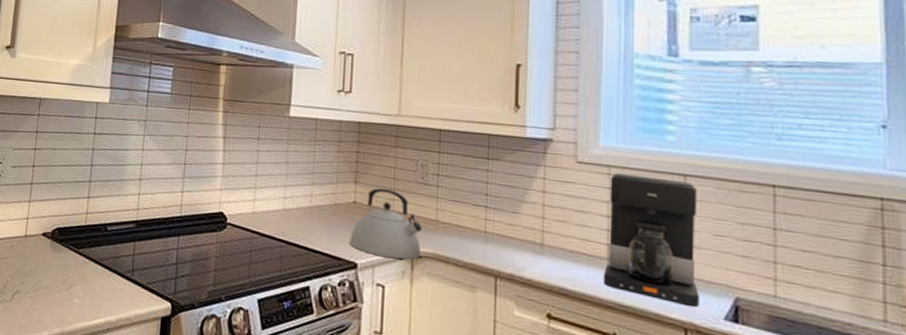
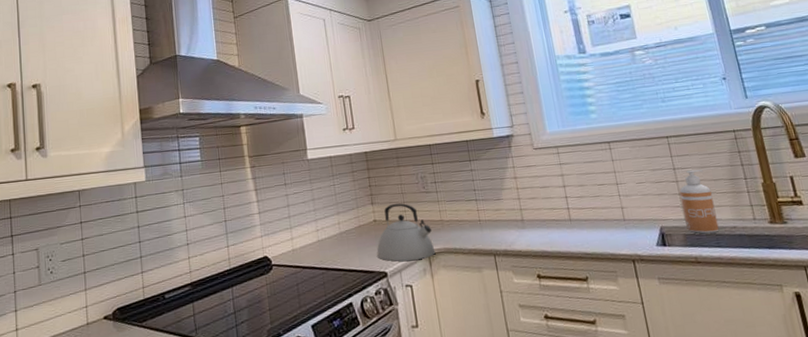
coffee maker: present [603,173,699,308] -> none [559,147,639,243]
soap dispenser: none [775,235,825,325] -> present [679,169,720,234]

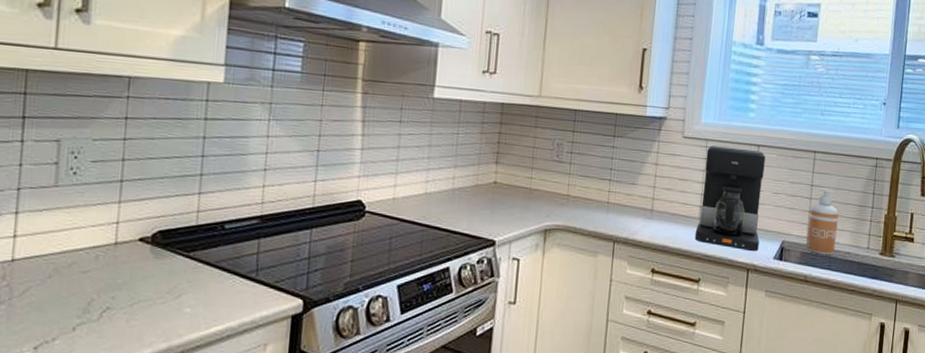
kettle: present [377,203,436,262] -> none [489,167,555,234]
coffee maker: none [559,147,639,243] -> present [694,145,766,252]

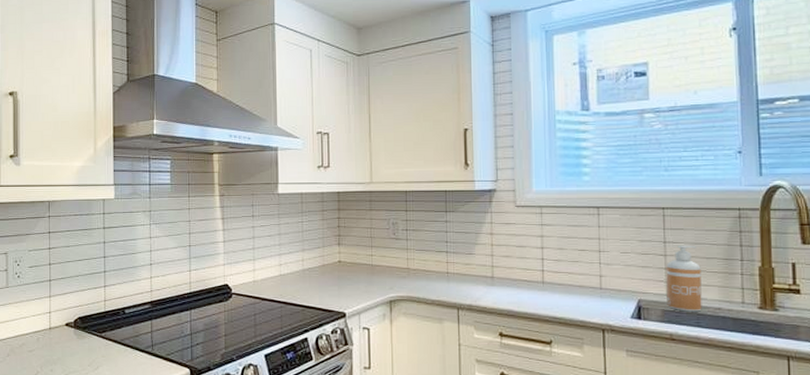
coffee maker: present [694,145,766,252] -> none [540,211,612,312]

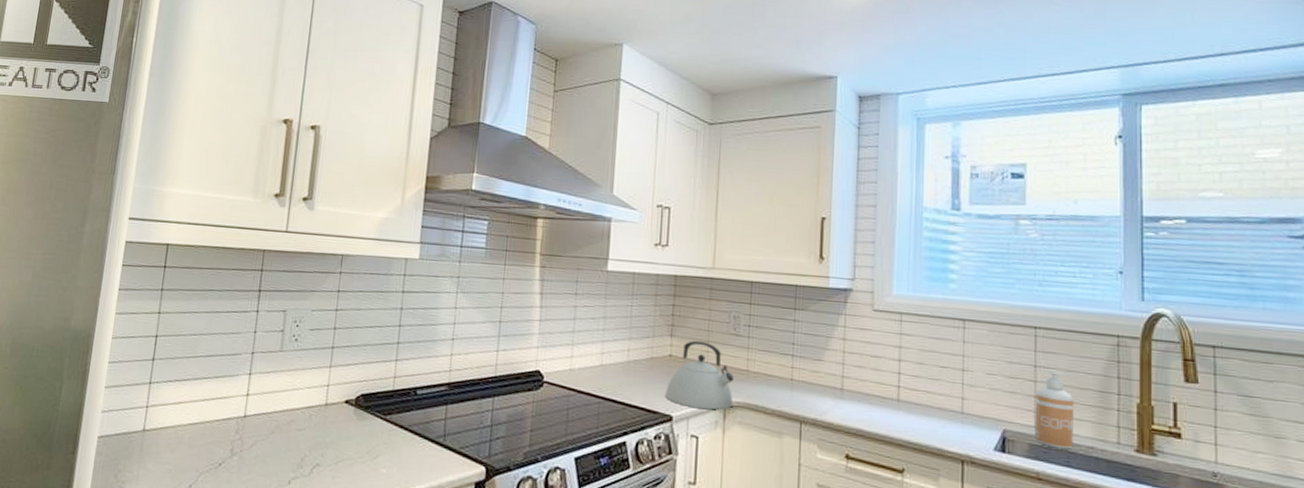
kettle: none [338,246,398,305] -> present [665,340,734,410]

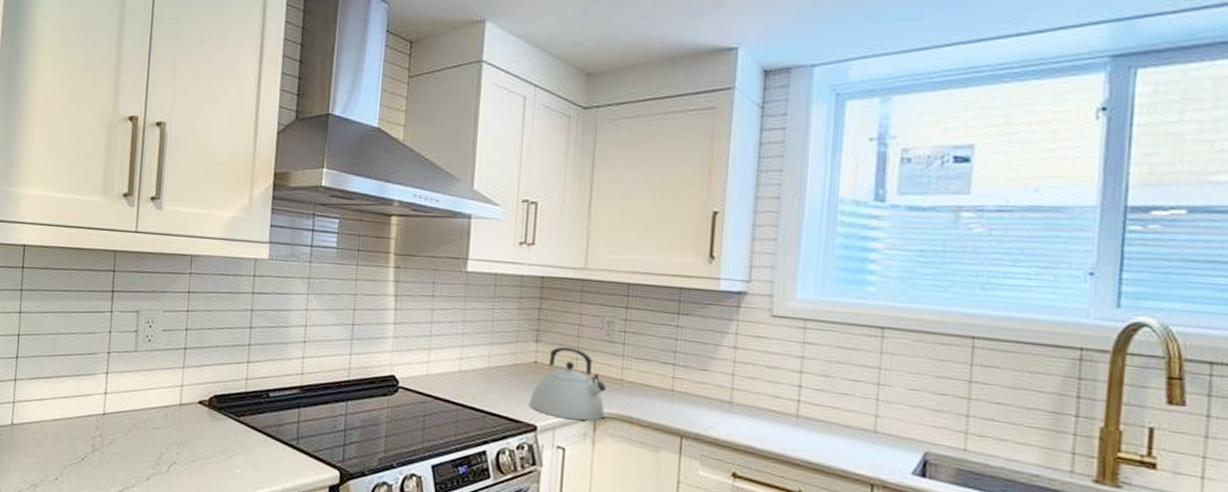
soap dispenser: present [1035,371,1074,450] -> none [964,387,1018,477]

